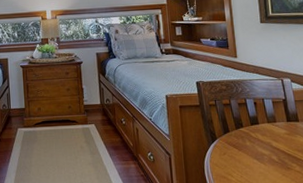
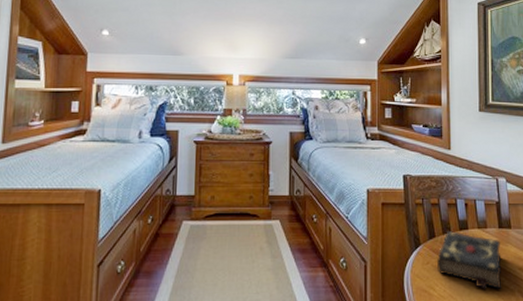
book: none [232,125,295,175] -> present [436,230,502,290]

